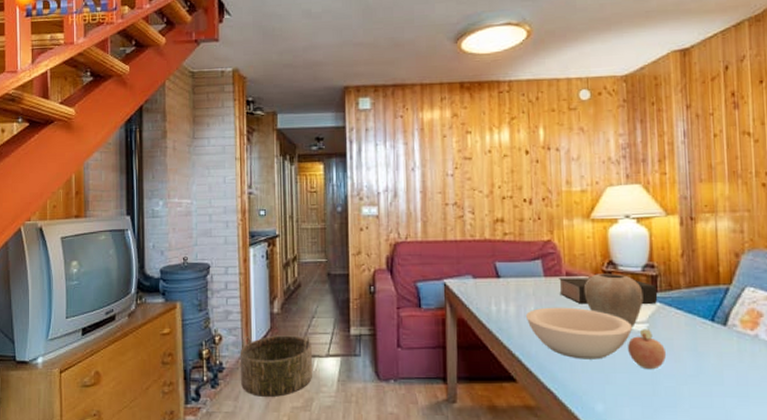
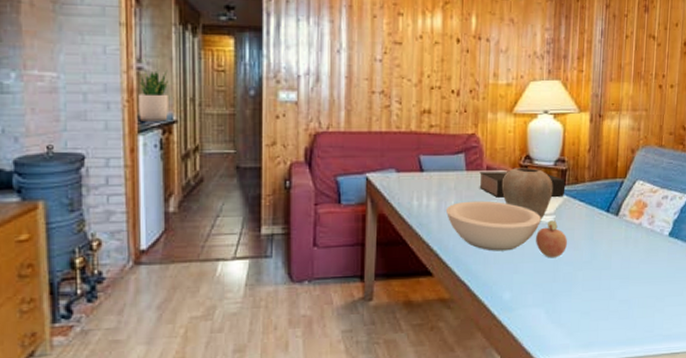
basket: present [239,335,312,397] -> none [125,237,215,308]
planter: none [249,193,272,236] -> present [138,69,168,122]

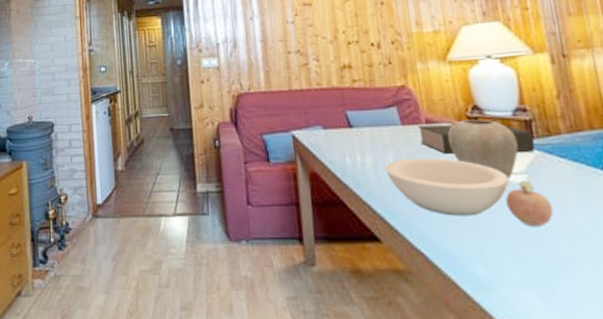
planter: present [138,69,168,122] -> none [90,49,114,93]

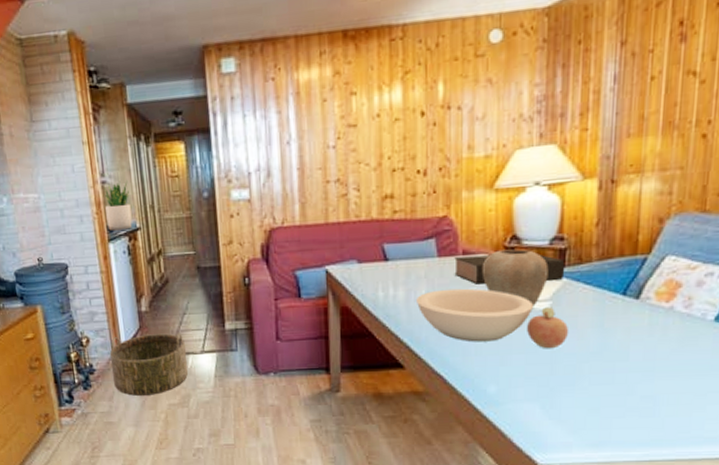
basket: none [85,193,160,259] -> present [109,333,188,396]
planter: none [90,49,114,93] -> present [104,180,133,231]

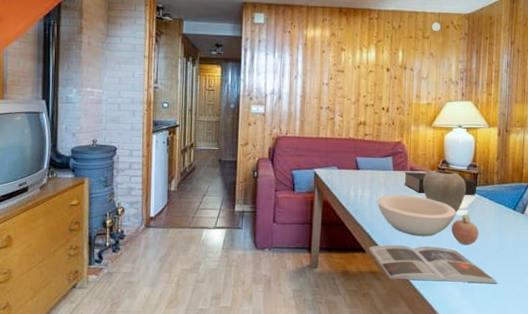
planter: present [104,180,133,231] -> none [154,88,175,125]
basket: present [109,333,188,396] -> none [139,209,202,261]
magazine: none [407,353,599,400] -> present [368,244,499,283]

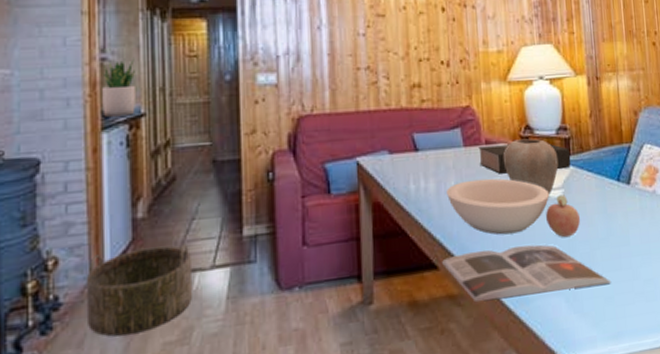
basket: none [139,209,202,261] -> present [85,244,192,337]
planter: none [154,88,175,125] -> present [102,58,136,117]

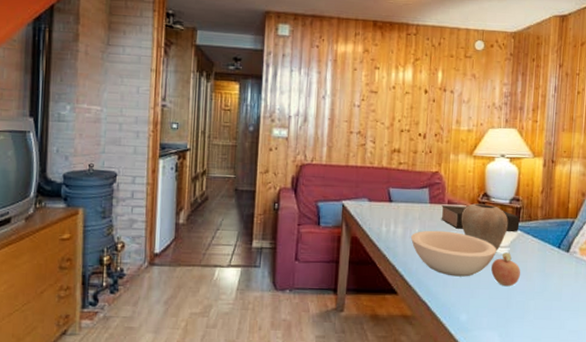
basket: present [85,244,192,337] -> none [141,244,214,303]
planter: present [102,58,136,117] -> none [161,107,186,149]
magazine: present [441,244,612,303] -> none [400,285,541,328]

